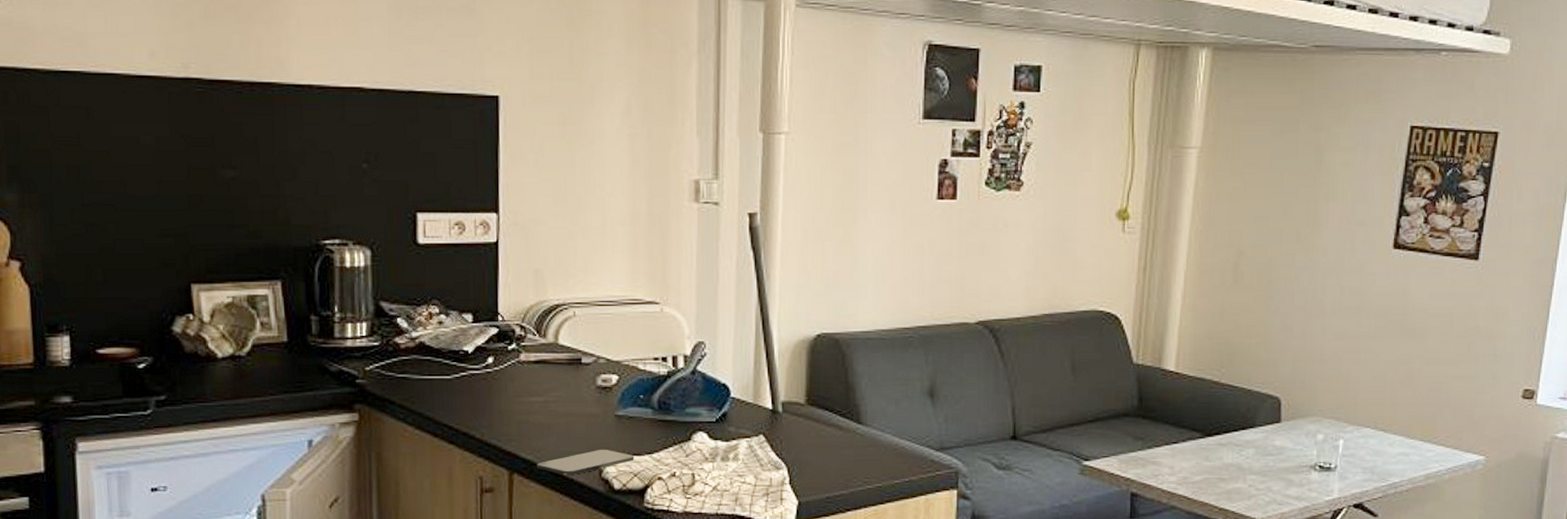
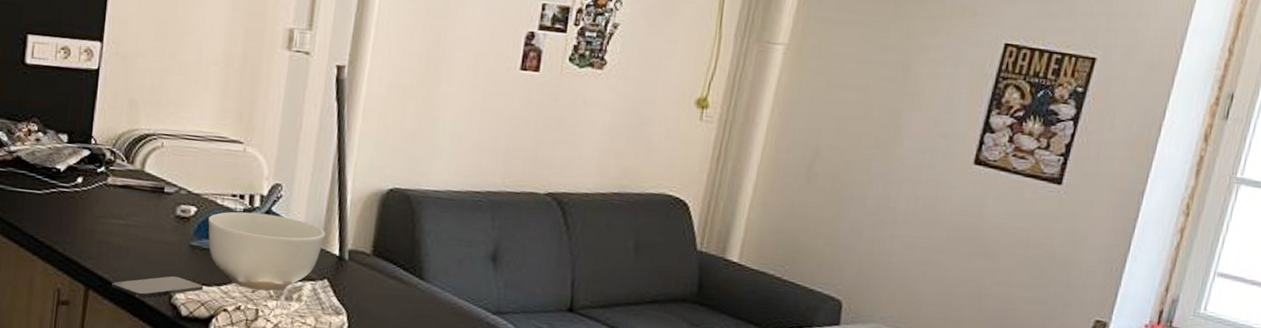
bowl: none [632,374,756,454] -> present [208,211,326,292]

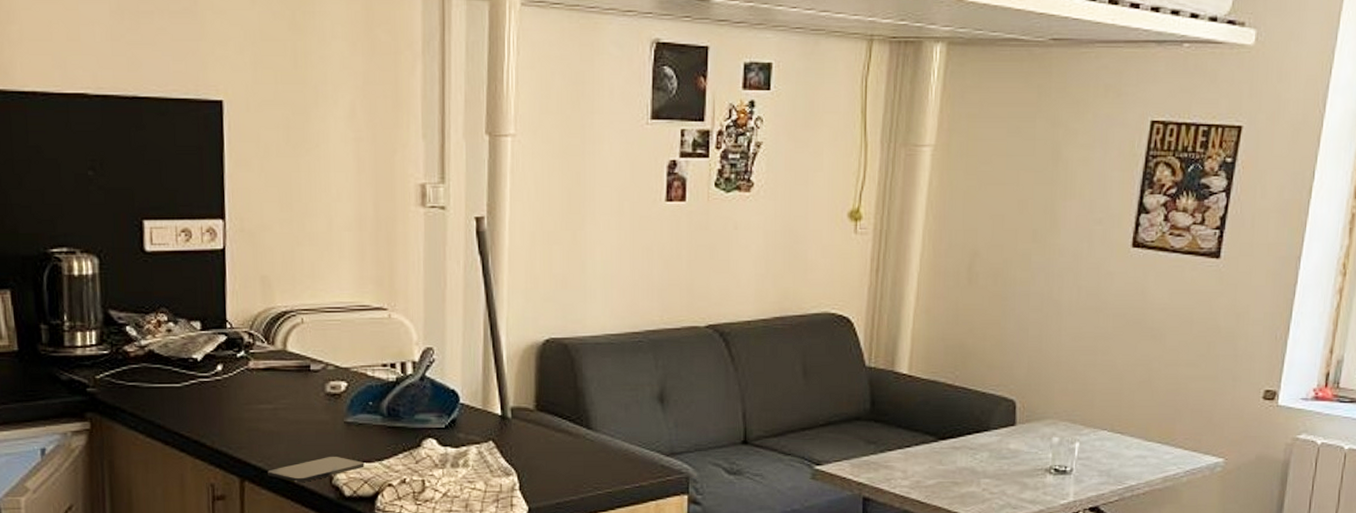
bowl: present [208,211,326,292] -> none [361,380,485,461]

